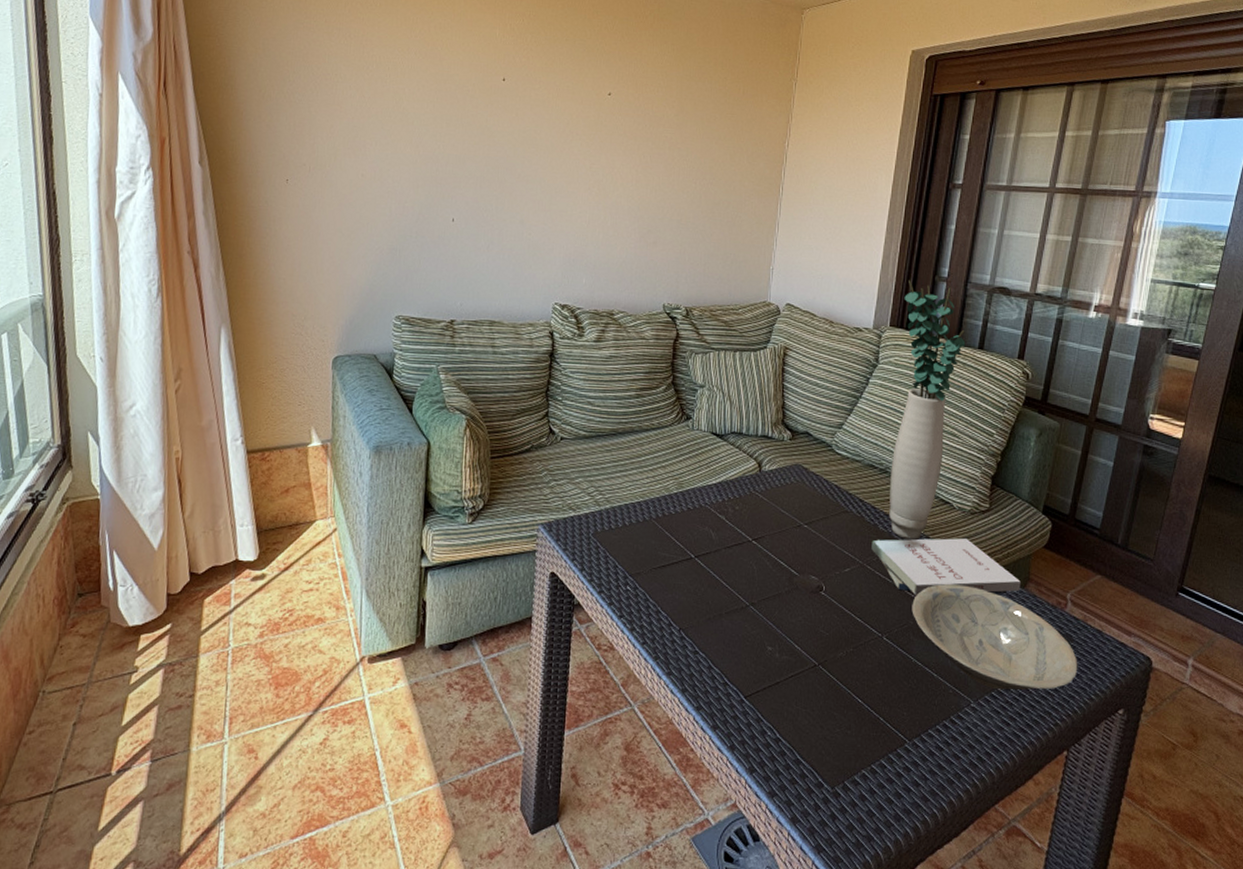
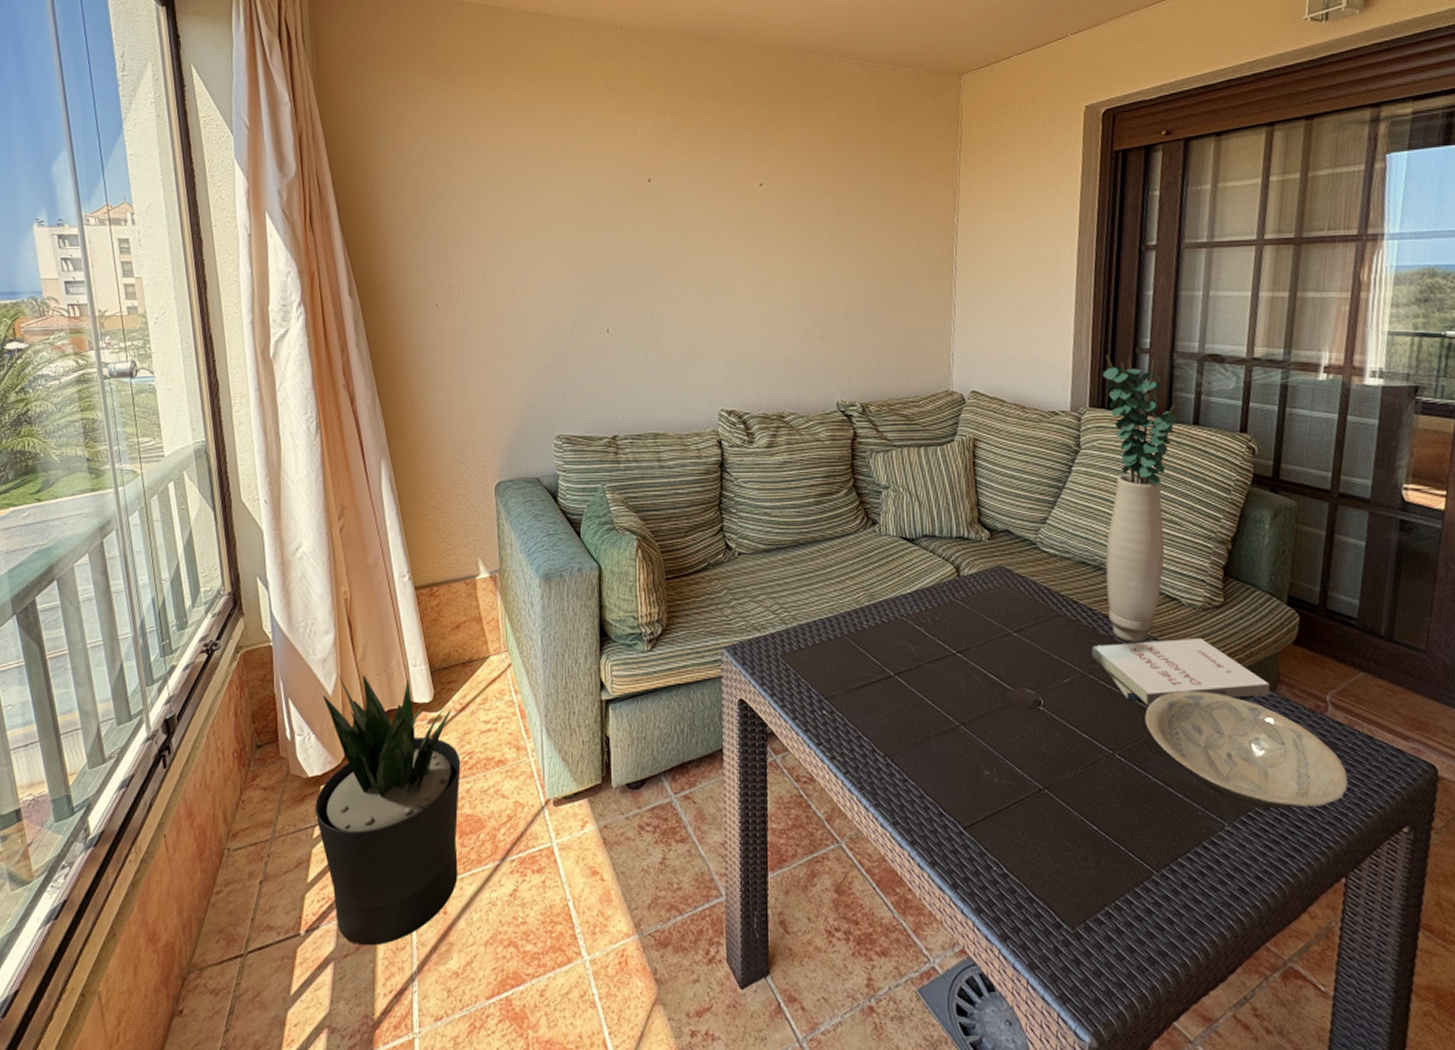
planter: none [133,529,281,787] -> present [315,673,461,946]

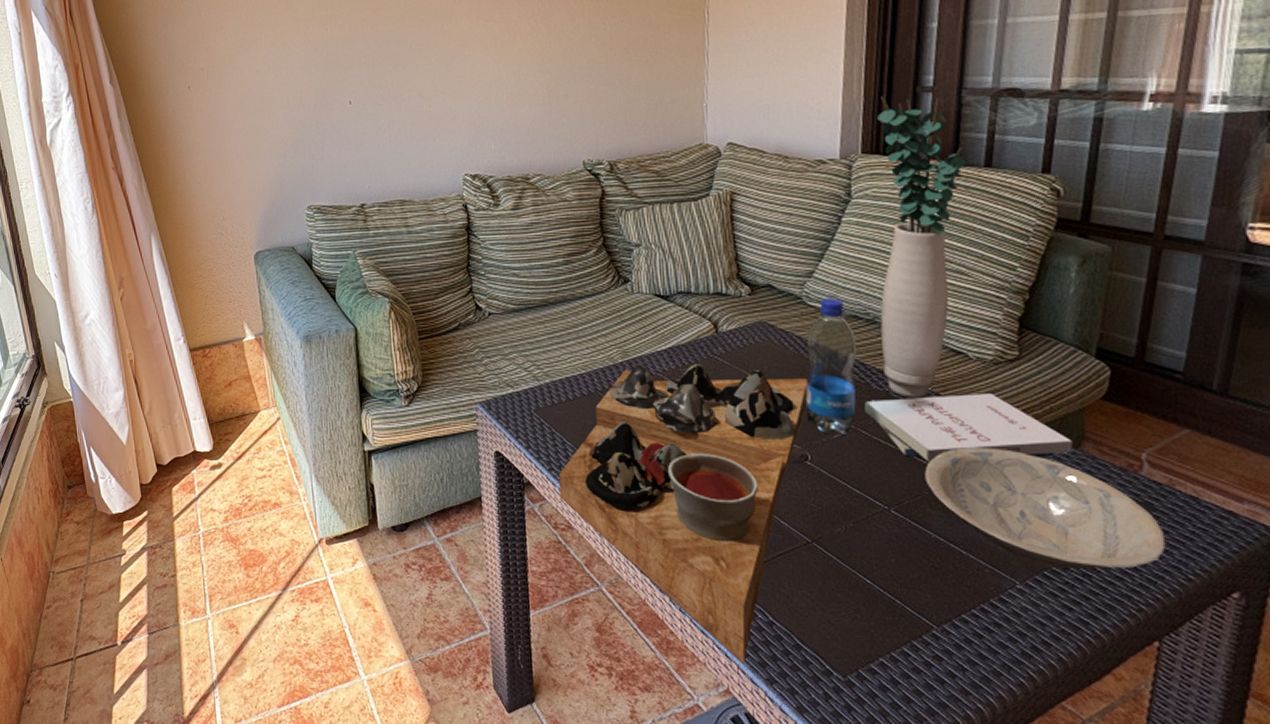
planter: present [315,673,461,946] -> none [119,425,246,658]
decorative tray: none [802,607,1042,919] -> present [559,363,808,663]
bottle: none [1038,545,1085,680] -> present [805,298,857,436]

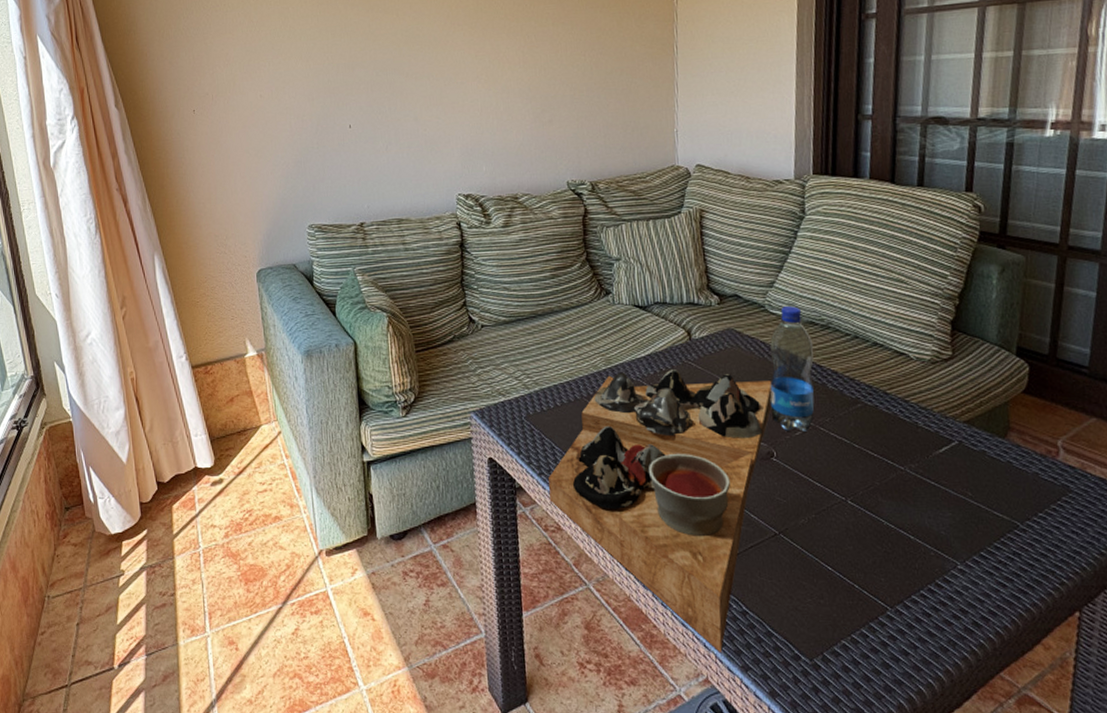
books: present [864,394,1073,461] -> none [821,390,1001,454]
vase: present [877,96,968,399] -> none [825,123,904,397]
bowl: present [924,446,1166,569] -> none [875,439,1081,549]

